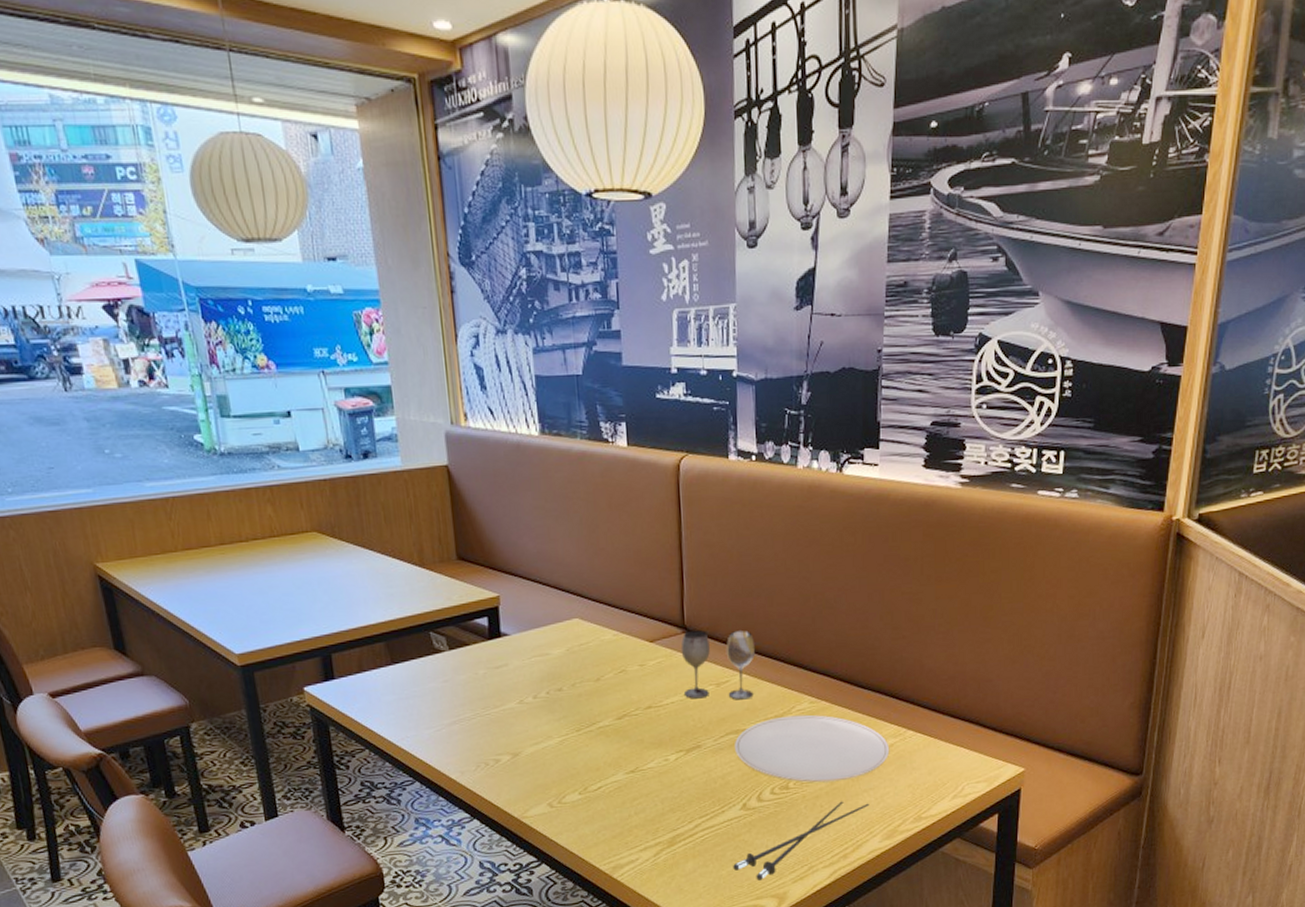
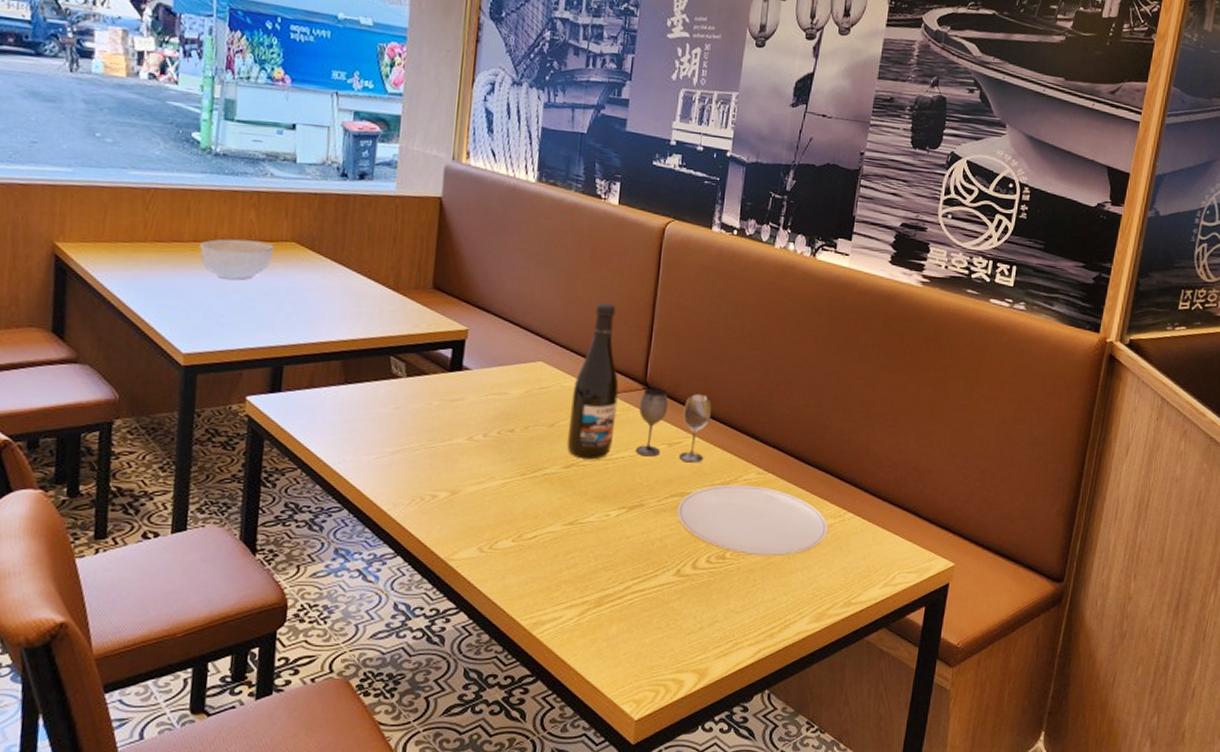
bowl: none [227,535,298,579] -> present [199,238,275,281]
beer bottle: none [612,550,660,708] -> present [566,302,619,459]
chopsticks: present [733,801,869,882] -> none [657,577,802,654]

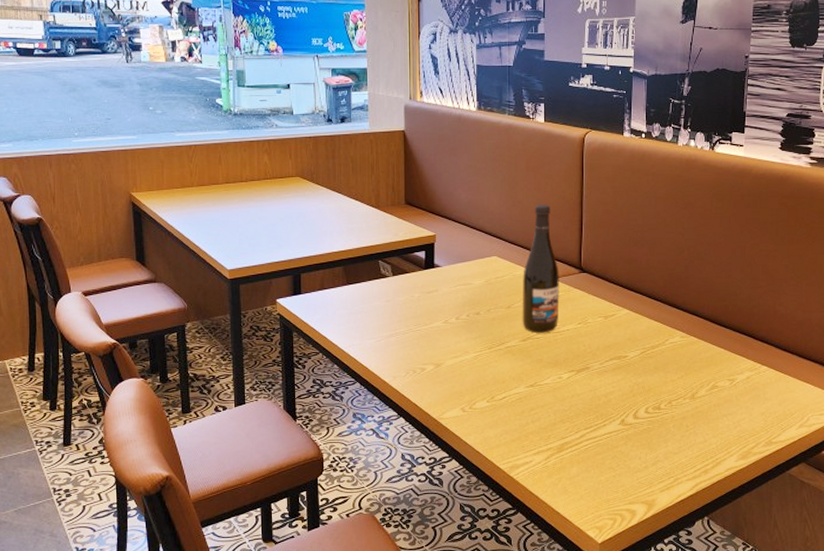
bowl: present [199,238,275,281] -> none [231,179,285,211]
wineglass: present [636,387,712,463] -> none [577,271,638,331]
plate: present [677,484,829,557] -> none [617,347,747,406]

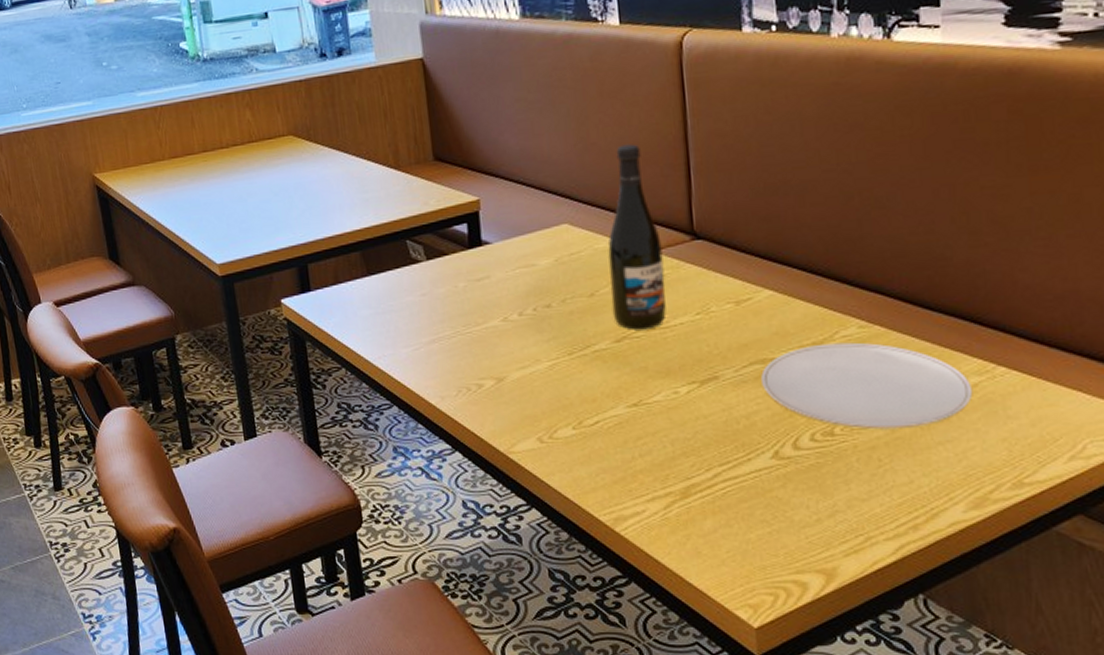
plate: none [617,347,747,406] -> present [761,342,973,430]

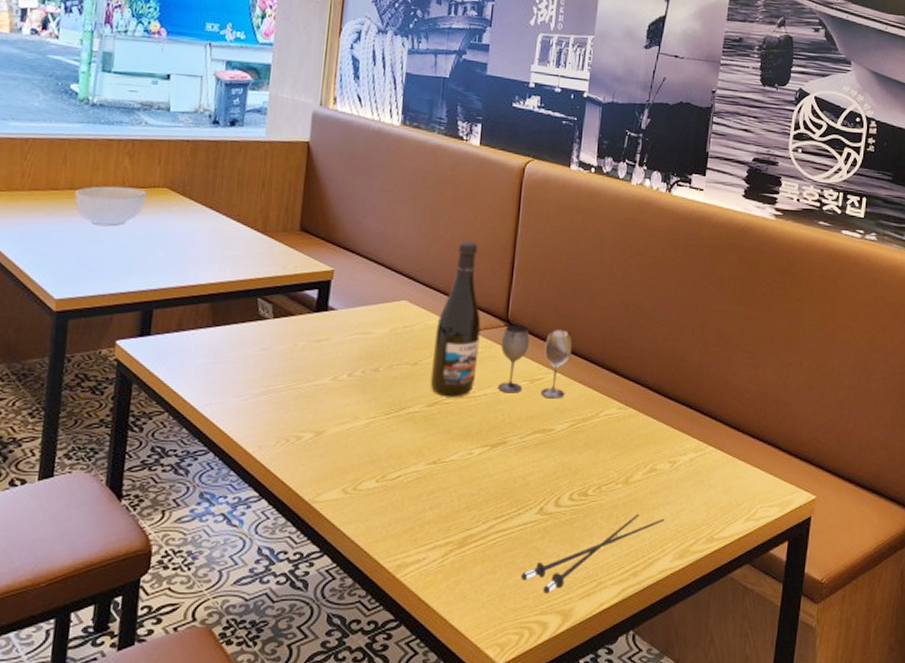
bowl: none [209,140,275,186] -> present [74,186,148,227]
wineglass: none [689,236,785,322] -> present [498,324,573,399]
plate: present [761,342,973,430] -> none [539,420,690,492]
chopsticks: none [764,455,947,551] -> present [521,514,665,595]

